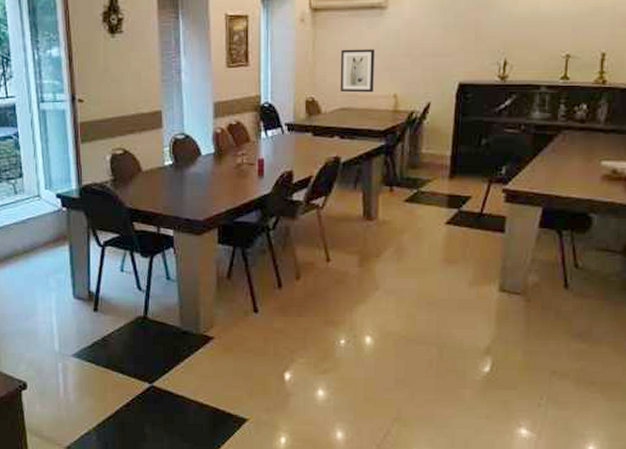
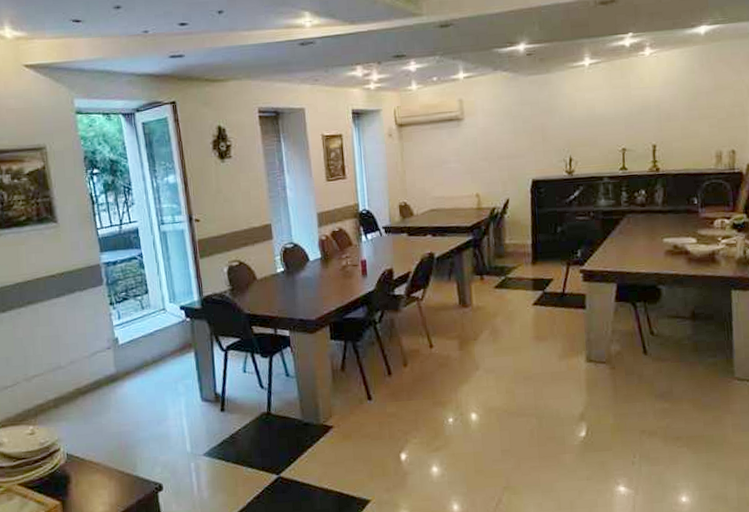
wall art: present [340,49,375,93] -> none [427,156,458,196]

